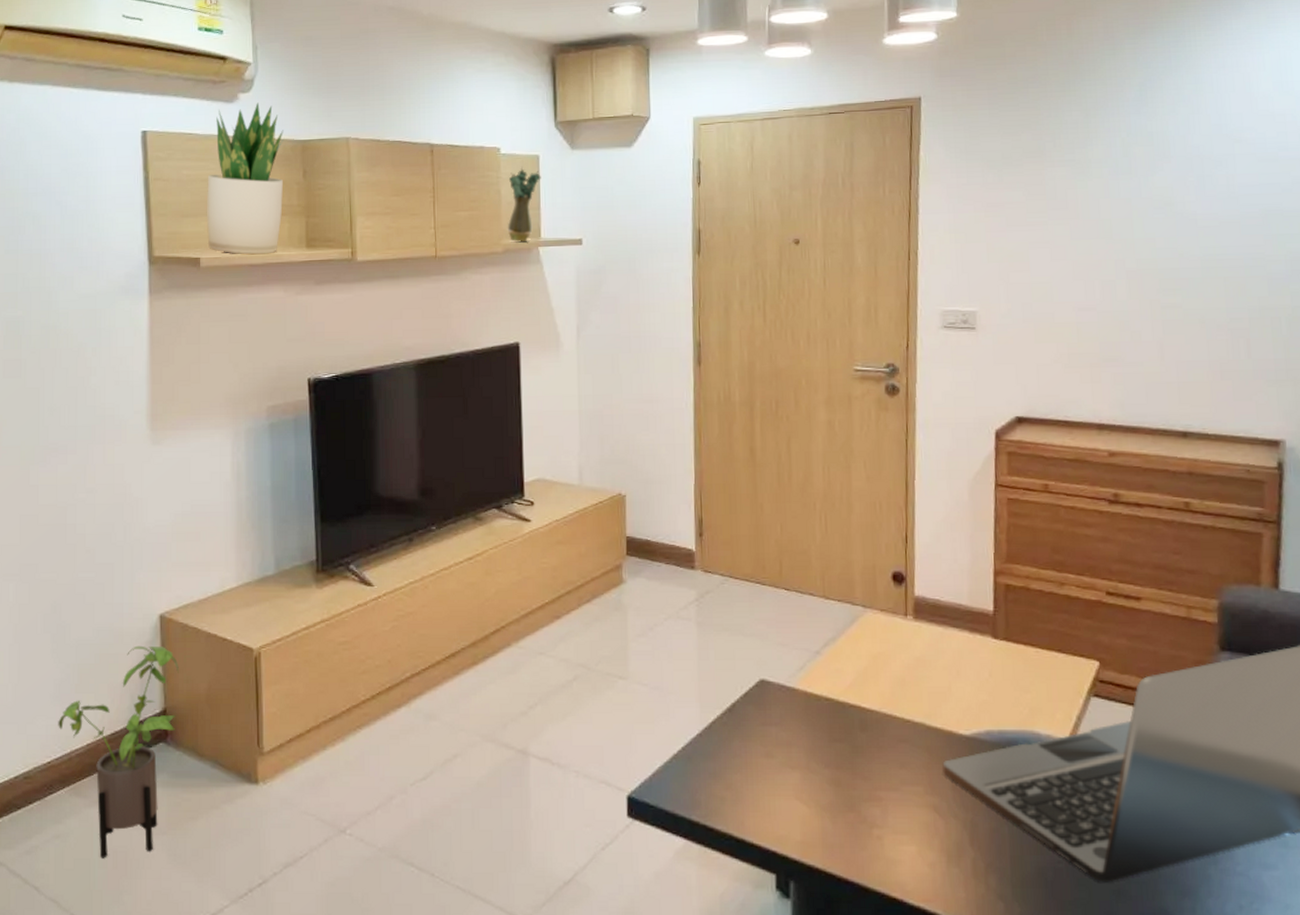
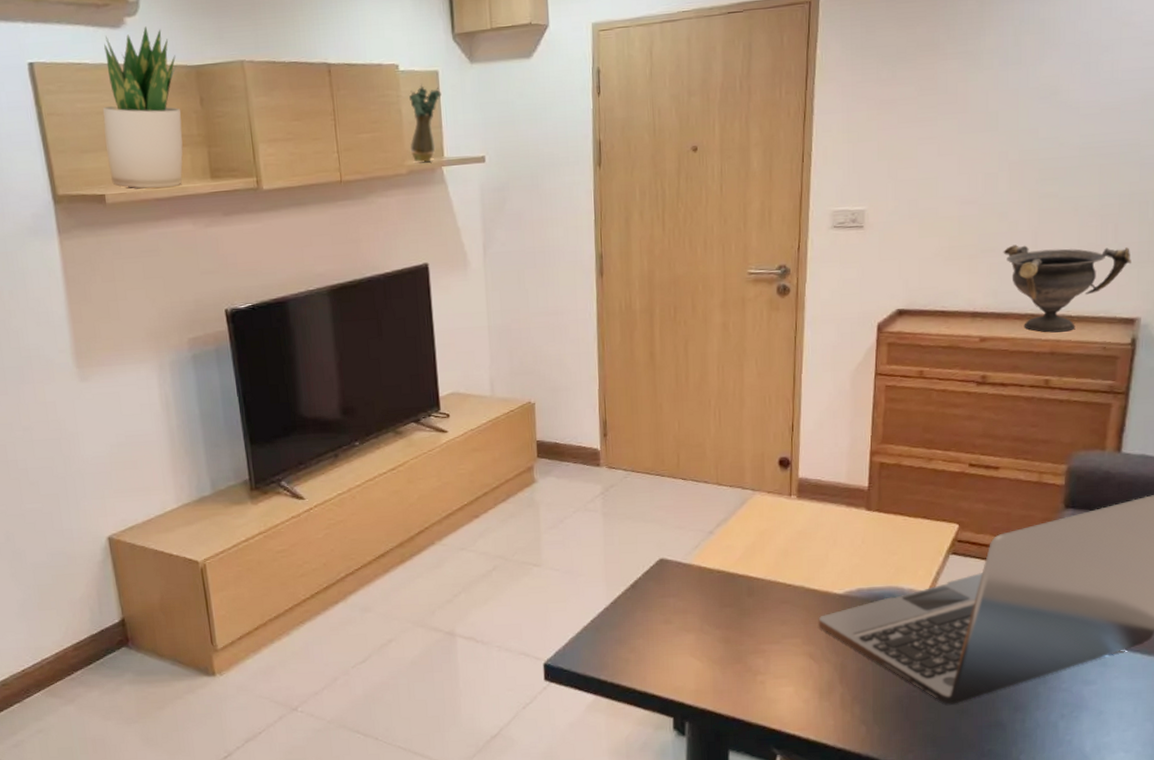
house plant: present [58,645,179,858] -> none [26,565,135,746]
decorative bowl: none [1127,355,1269,451] -> present [1003,245,1131,333]

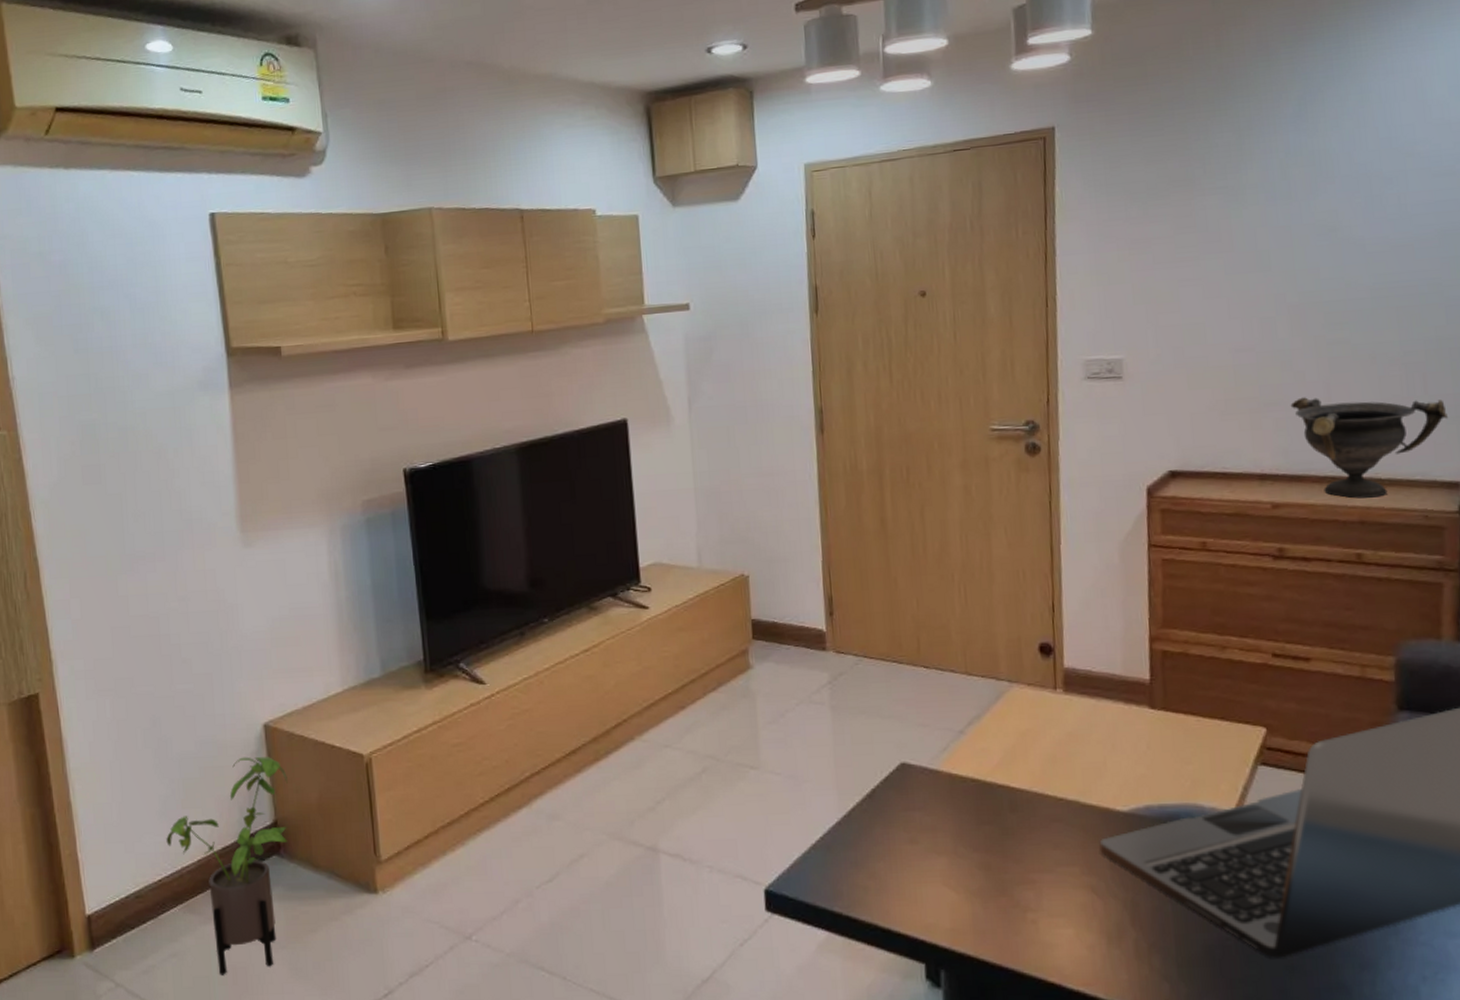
house plant: none [26,565,135,746] -> present [166,757,288,975]
planter: present [102,26,183,189] -> none [282,175,365,341]
vase: present [409,84,442,163] -> none [607,229,642,311]

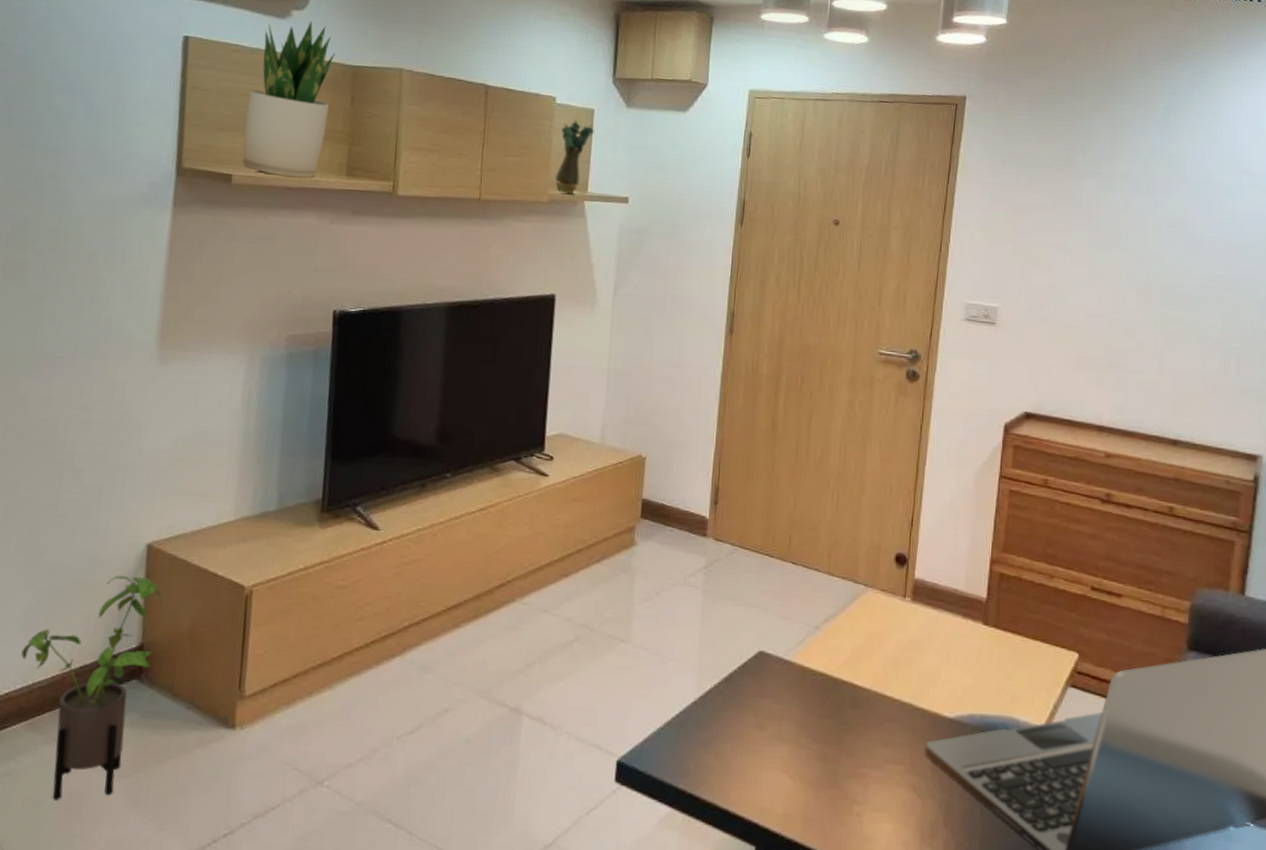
planter: none [282,175,365,341] -> present [242,22,335,179]
vase: none [607,229,642,311] -> present [554,119,594,195]
decorative bowl: present [1290,397,1448,498] -> none [1130,363,1253,459]

